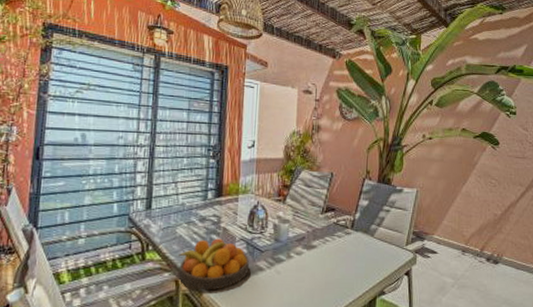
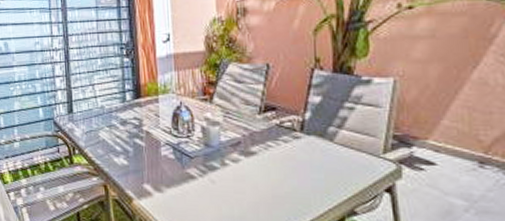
fruit bowl: present [178,238,249,291] -> none [104,142,178,198]

